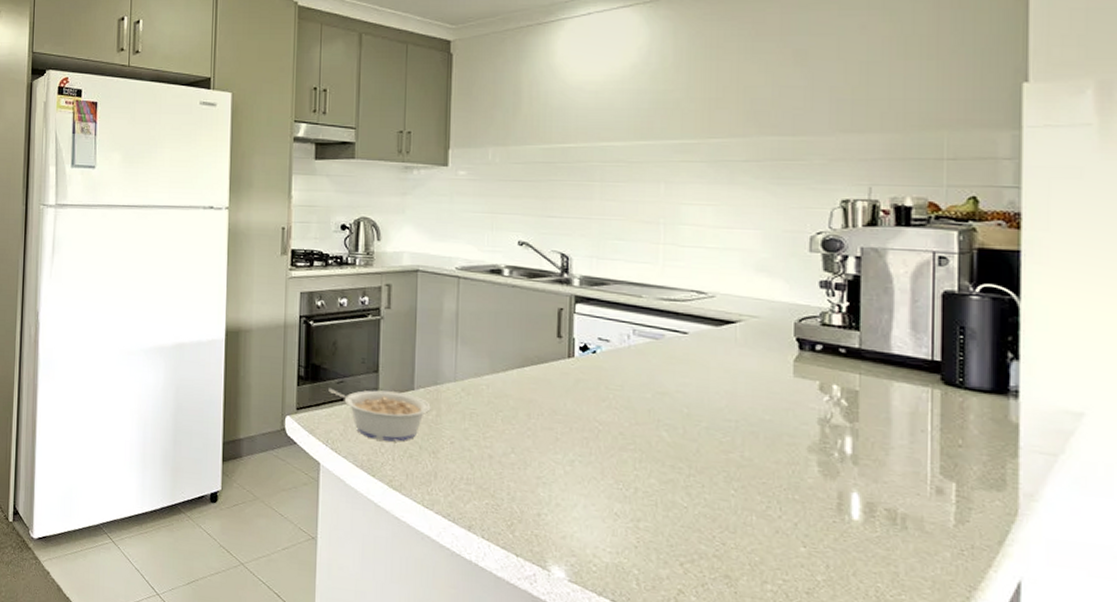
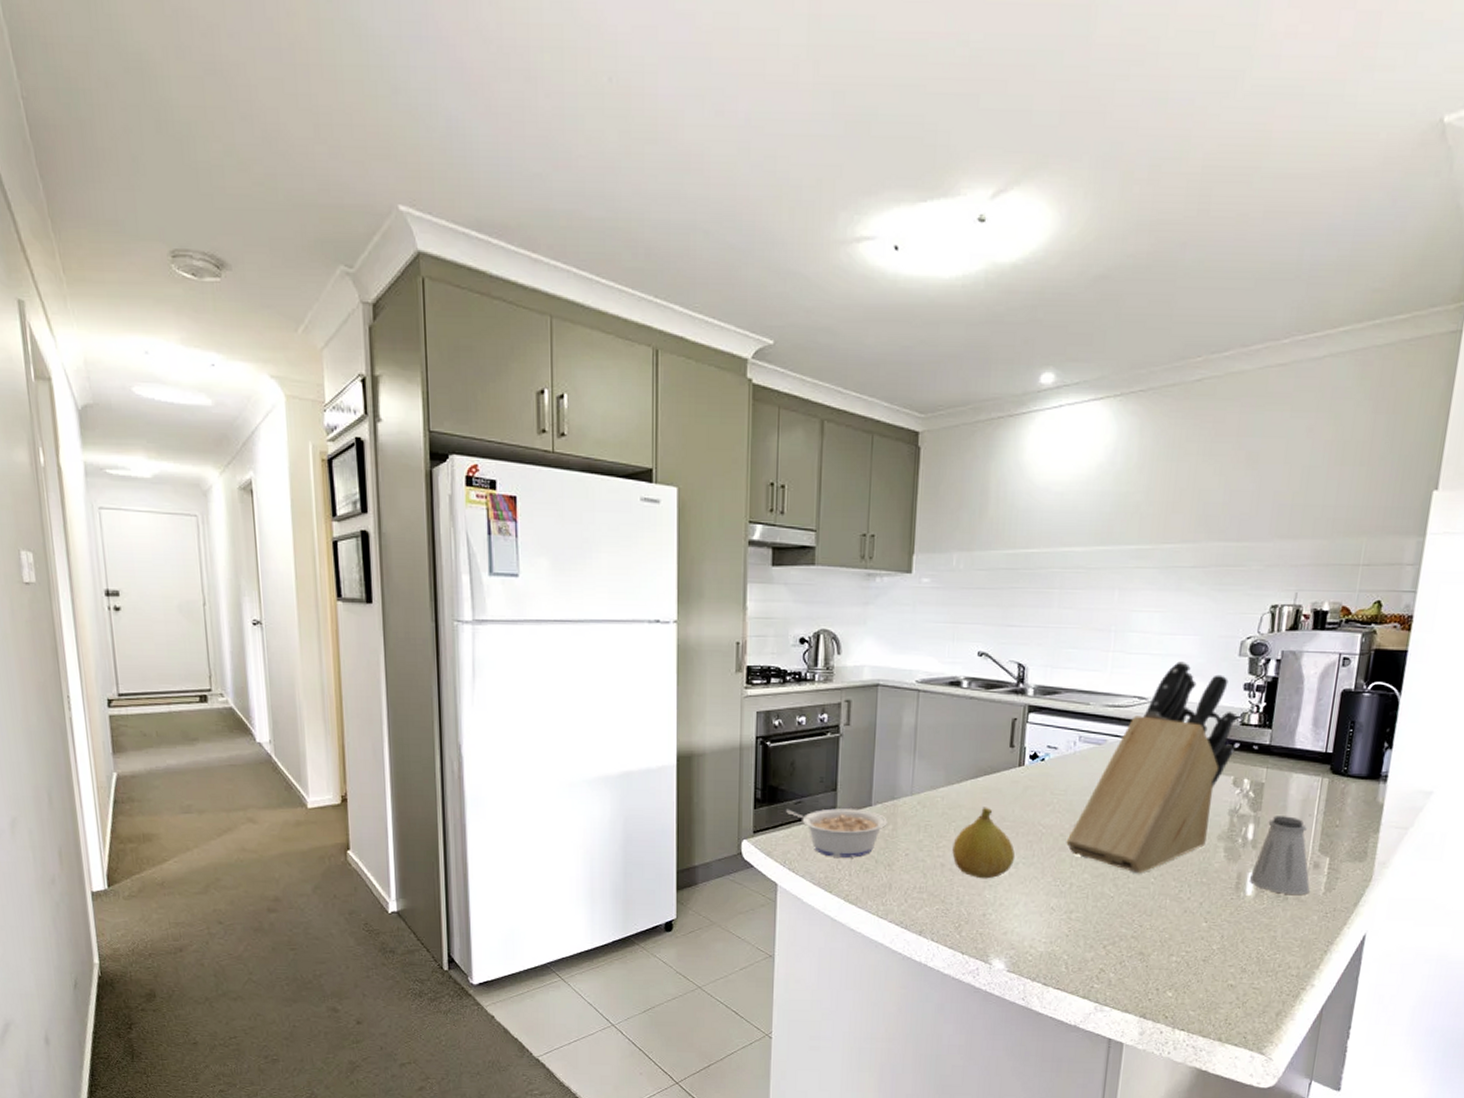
fruit: none [500,398,570,476] -> present [952,807,1016,879]
knife block: none [627,256,818,483] -> present [1066,661,1239,874]
saltshaker: none [855,429,935,525] -> present [1250,816,1310,894]

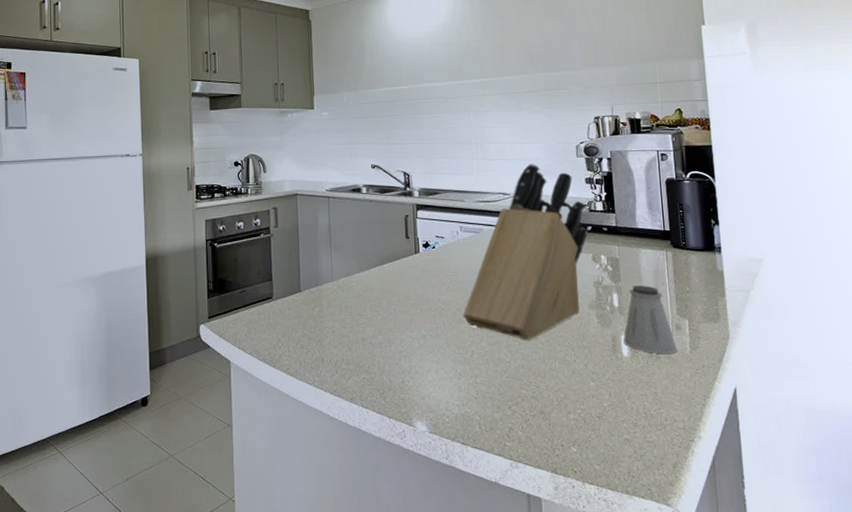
legume: present [786,808,888,858] -> none [233,295,315,336]
fruit: present [952,807,1016,879] -> none [370,288,423,350]

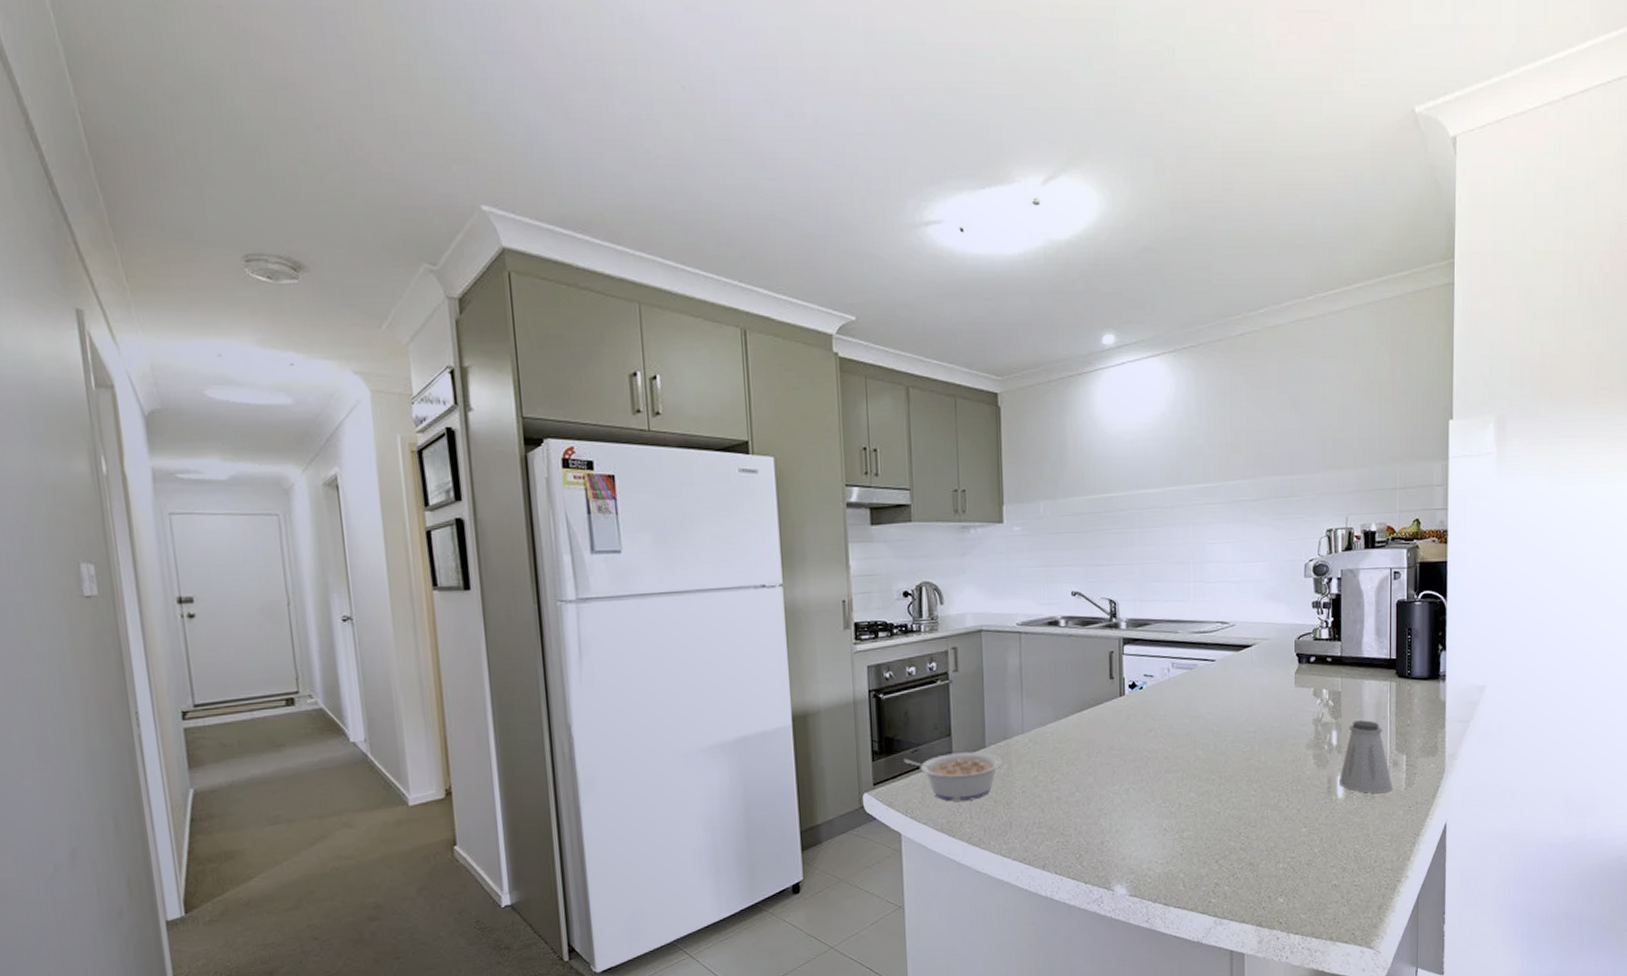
legume: none [233,295,315,336] -> present [904,752,1002,802]
knife block: present [463,164,589,340] -> none [1171,586,1311,788]

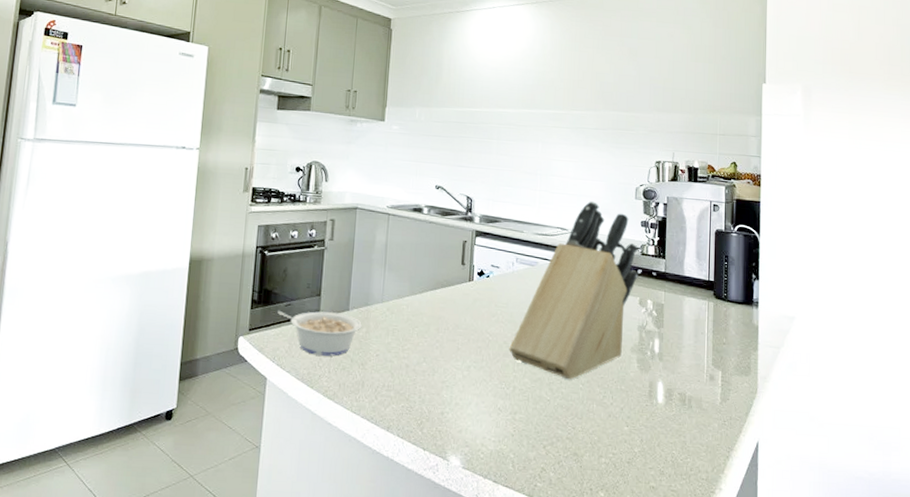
knife block: none [1171,586,1311,788] -> present [509,201,639,380]
saltshaker: present [1340,720,1393,793] -> none [660,333,709,404]

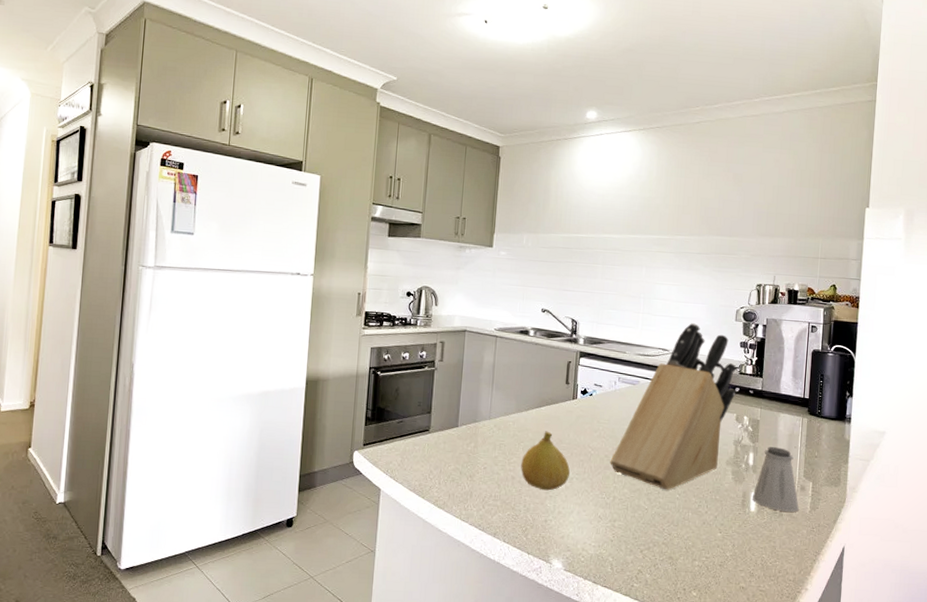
legume: present [278,310,362,357] -> none [390,426,470,469]
fruit: none [415,315,468,380] -> present [521,431,571,491]
saltshaker: none [660,333,709,404] -> present [753,447,799,512]

